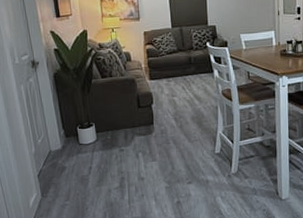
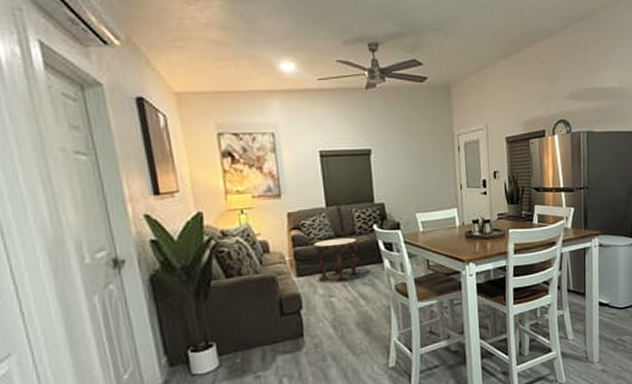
side table: none [162,51,195,85] -> present [313,237,359,281]

